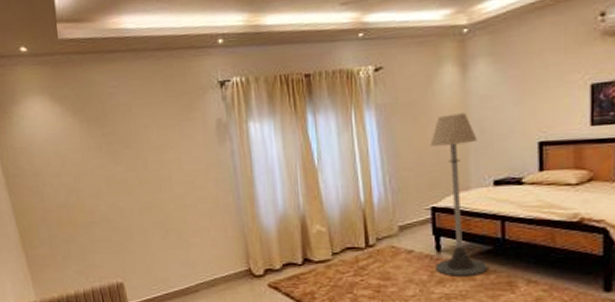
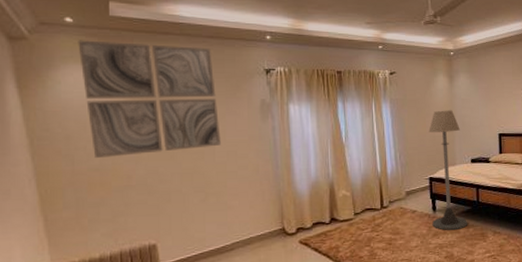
wall art: none [33,63,177,194] -> present [78,40,221,158]

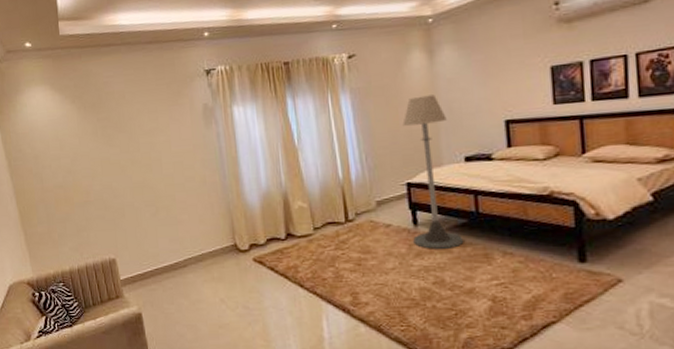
wall art: present [78,40,221,158] -> none [36,54,167,175]

